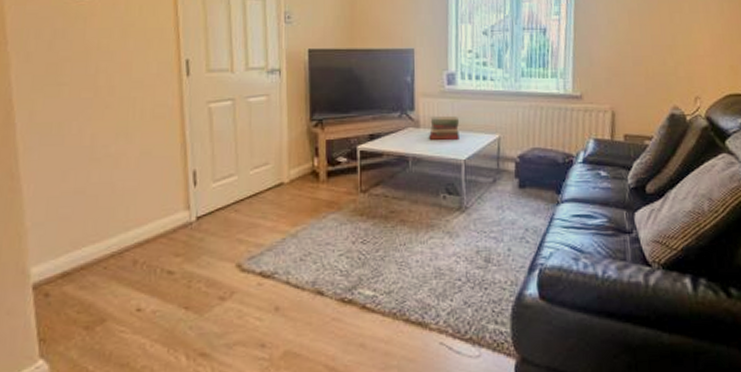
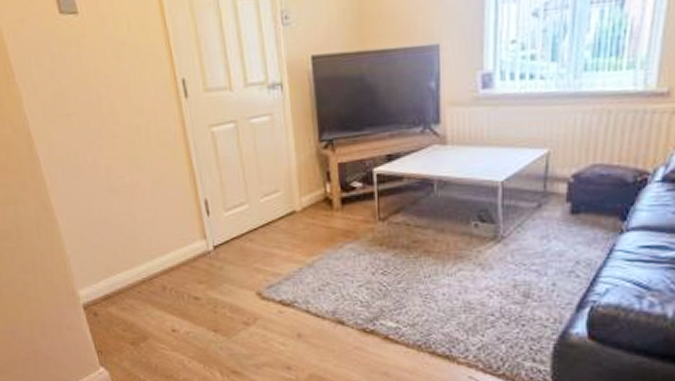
books: present [429,116,460,140] -> none [458,128,497,159]

